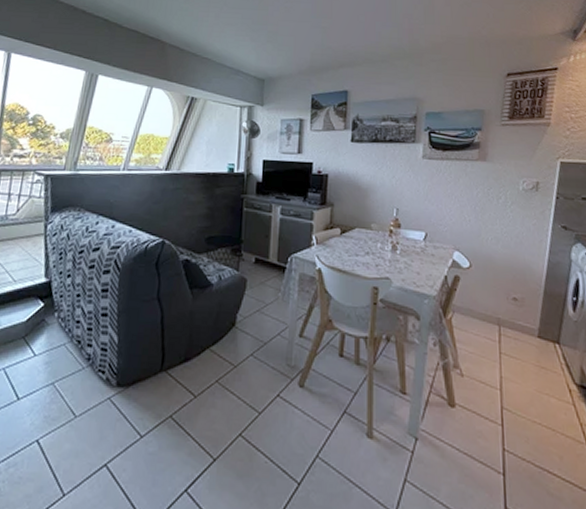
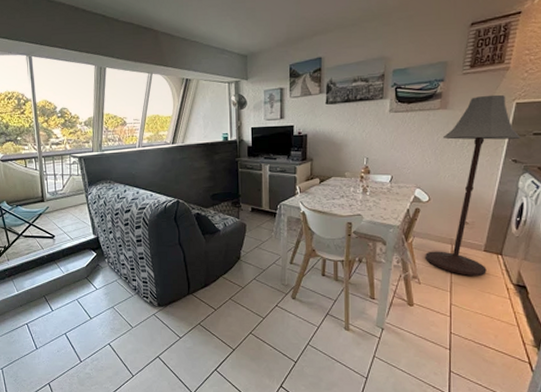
floor lamp: none [468,150,570,372] -> present [425,94,522,277]

